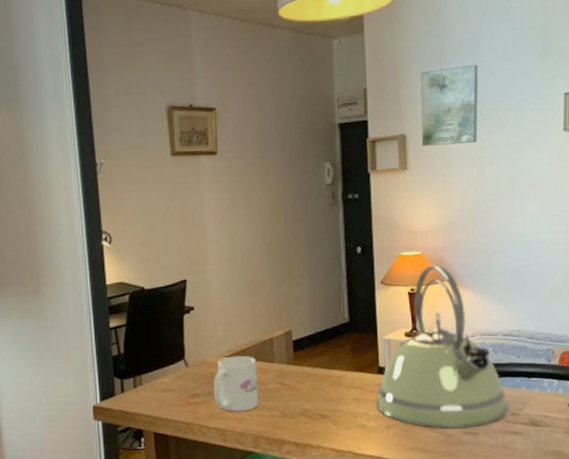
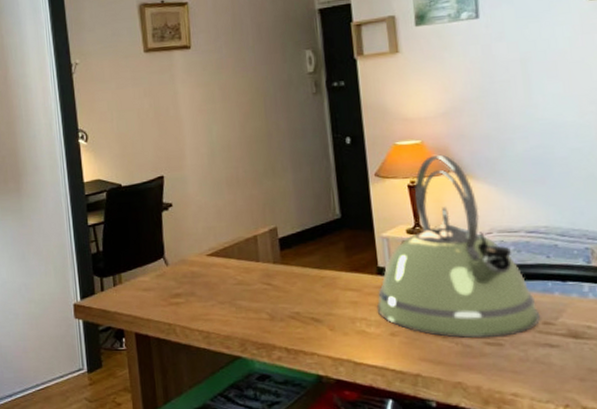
mug: present [214,355,259,412] -> none [195,253,245,314]

